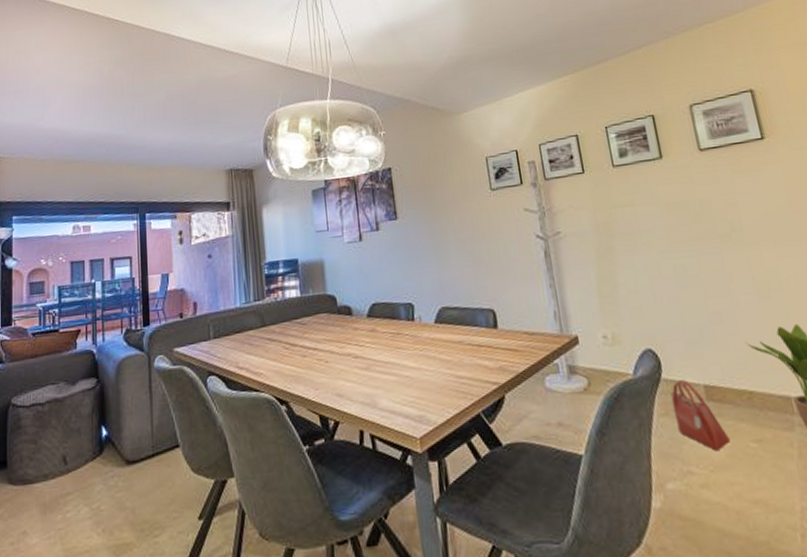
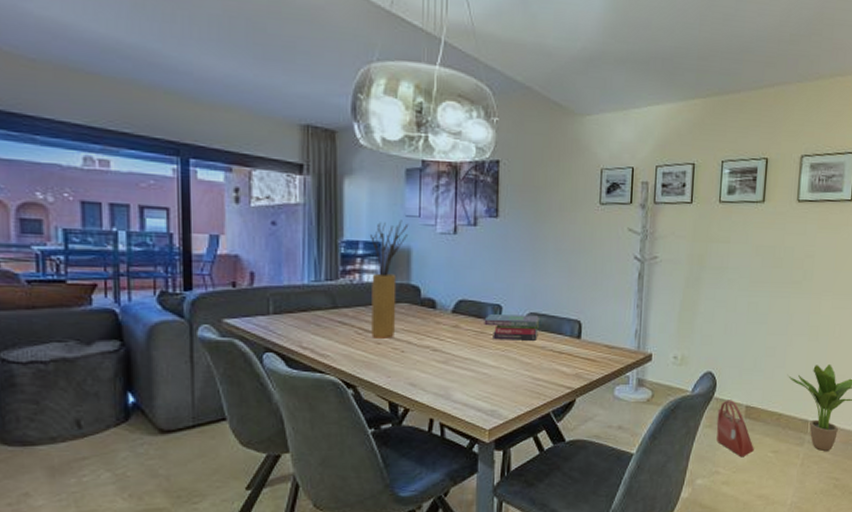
vase: none [288,236,321,352] -> present [371,220,409,338]
books: none [398,309,454,340] -> present [484,313,539,341]

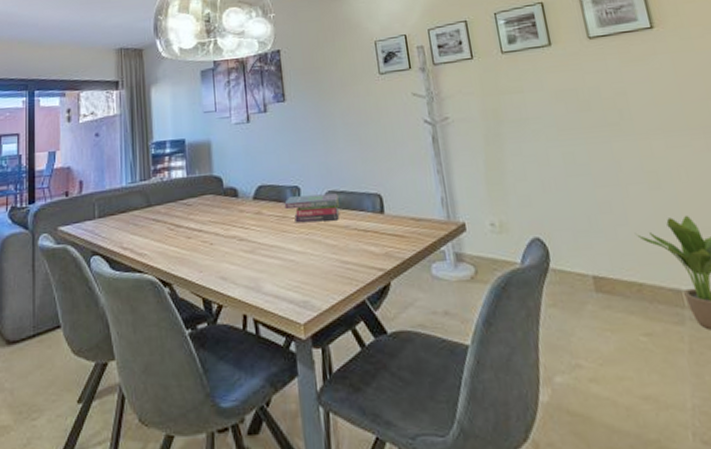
vase: present [371,220,409,338] -> none [175,116,208,233]
handbag: present [716,400,754,458] -> none [558,270,620,345]

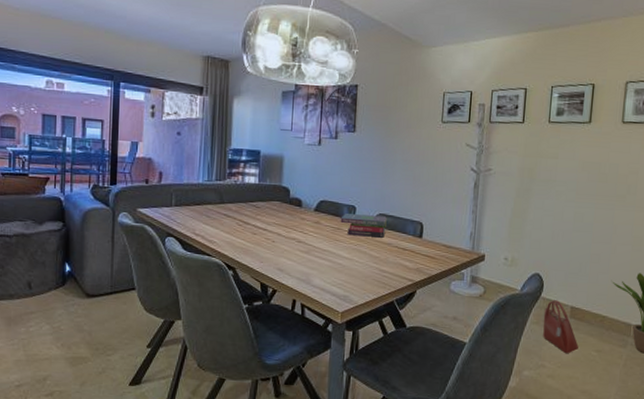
handbag: none [558,270,620,345] -> present [543,300,579,354]

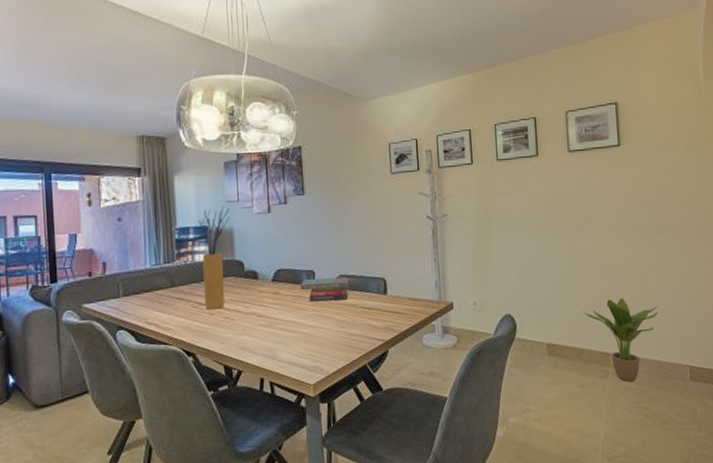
vase: none [249,133,283,230] -> present [199,205,231,310]
handbag: present [543,300,579,354] -> none [521,339,561,394]

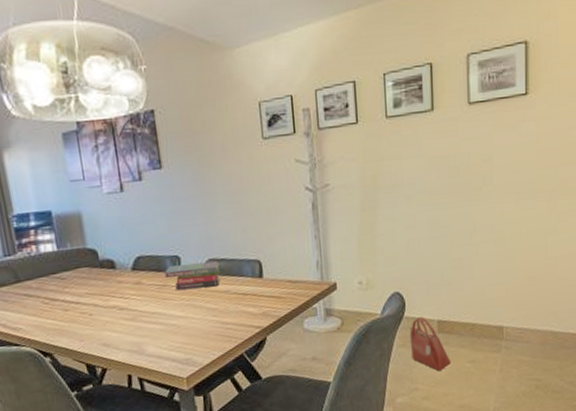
vase: present [199,205,231,310] -> none [39,185,80,306]
handbag: none [521,339,561,394] -> present [409,317,451,372]
potted plant: present [583,298,659,382] -> none [478,268,558,355]

